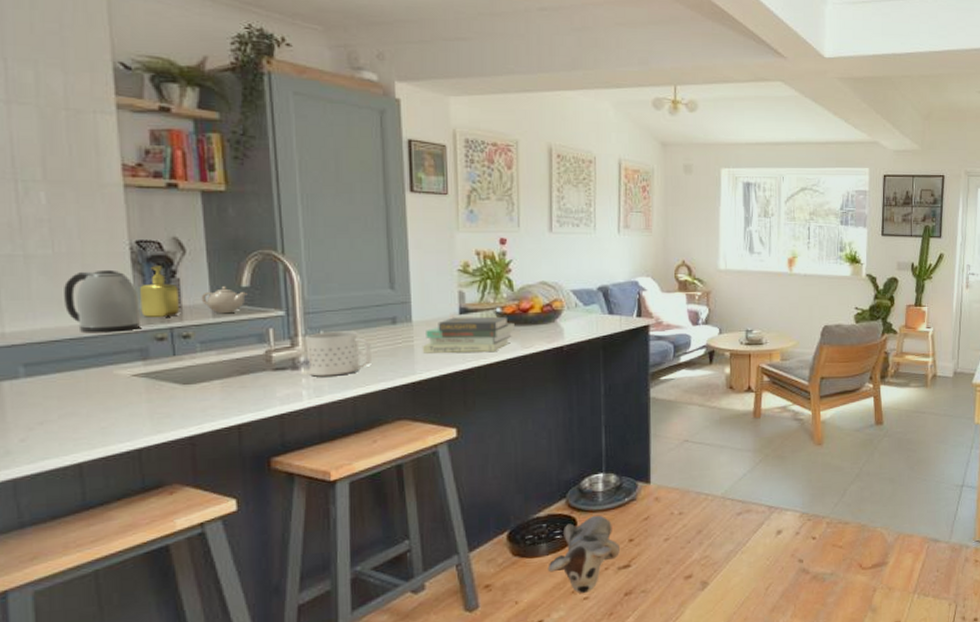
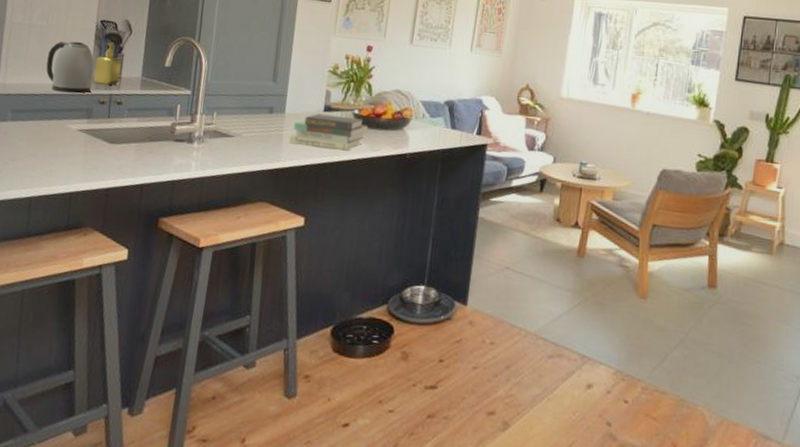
teapot: present [201,285,247,314] -> none [135,63,168,88]
mug: present [306,331,371,377] -> none [200,113,250,154]
dog toy: present [547,515,620,594] -> none [361,327,430,407]

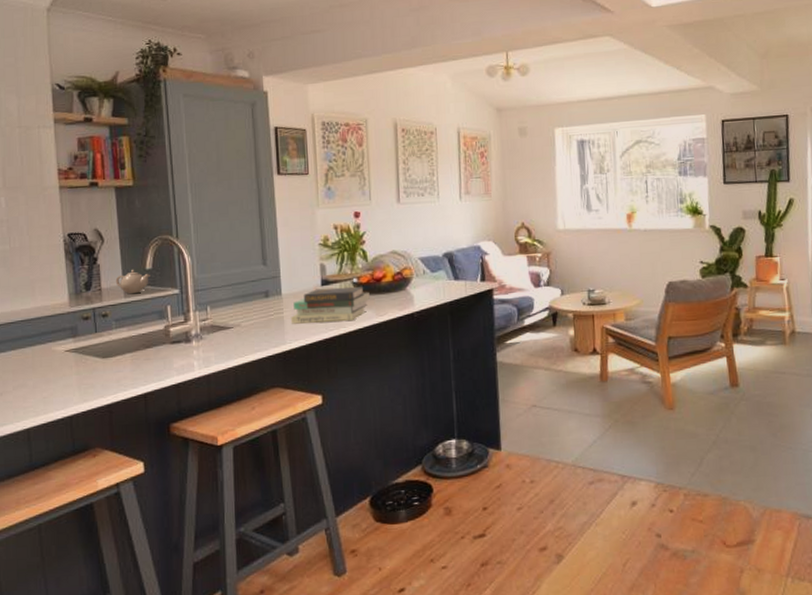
kettle: present [46,41,94,94] -> none [17,259,71,316]
soap dispenser: present [93,42,122,86] -> none [71,254,99,300]
teapot: none [135,63,168,88] -> present [115,269,150,295]

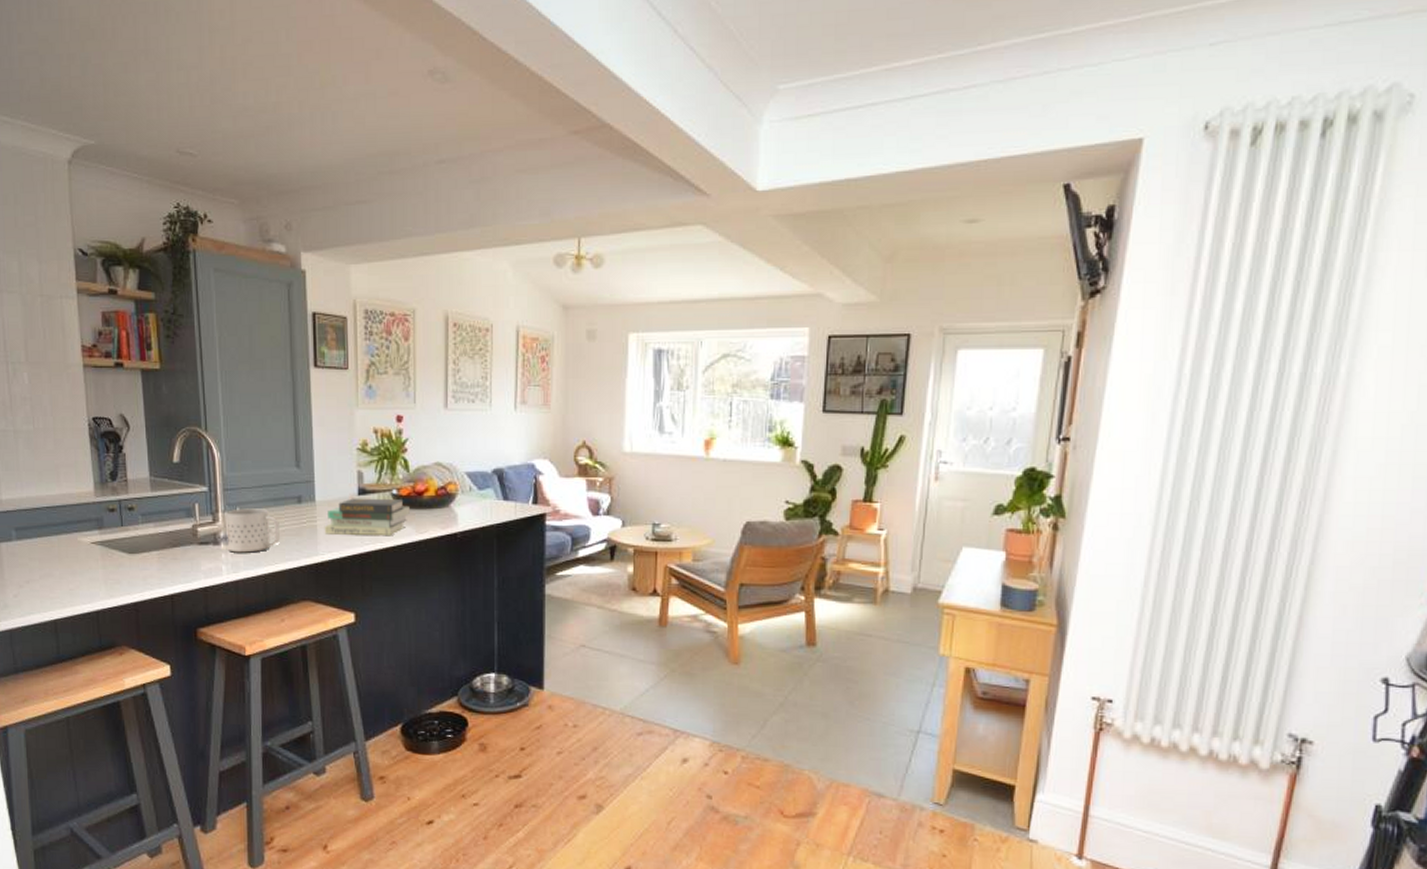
teapot: present [115,269,150,295] -> none [142,461,178,488]
mug: none [196,305,249,349] -> present [225,508,280,553]

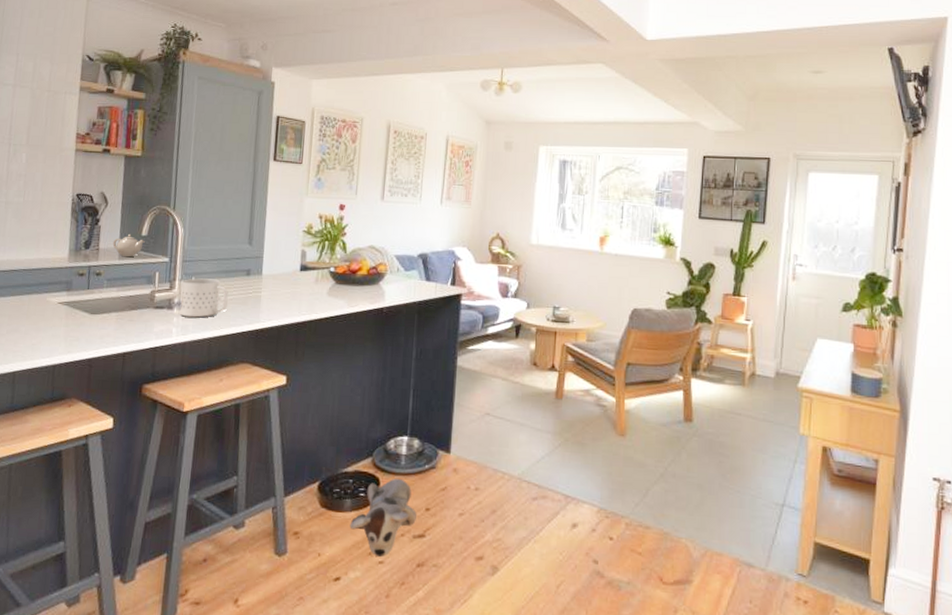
teapot: none [142,461,178,488] -> present [112,233,145,257]
books: present [324,498,410,535] -> none [267,273,344,307]
dog toy: none [439,717,510,800] -> present [349,478,417,558]

